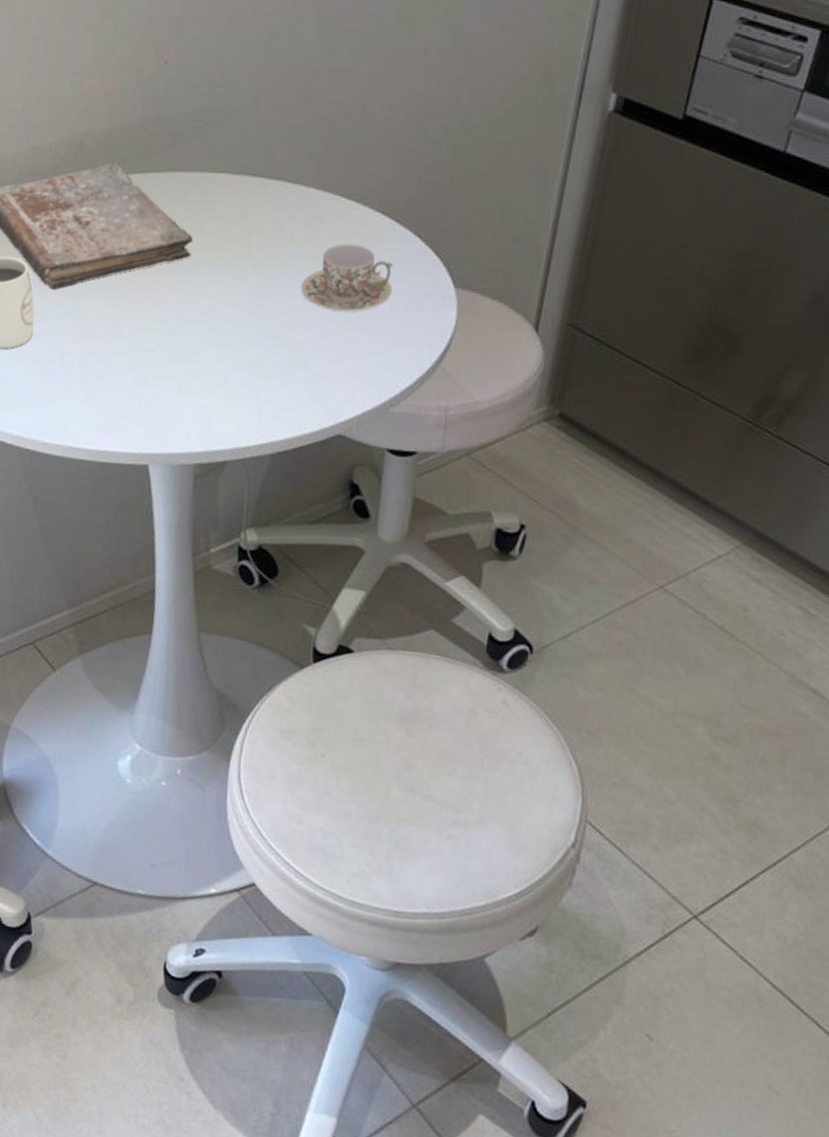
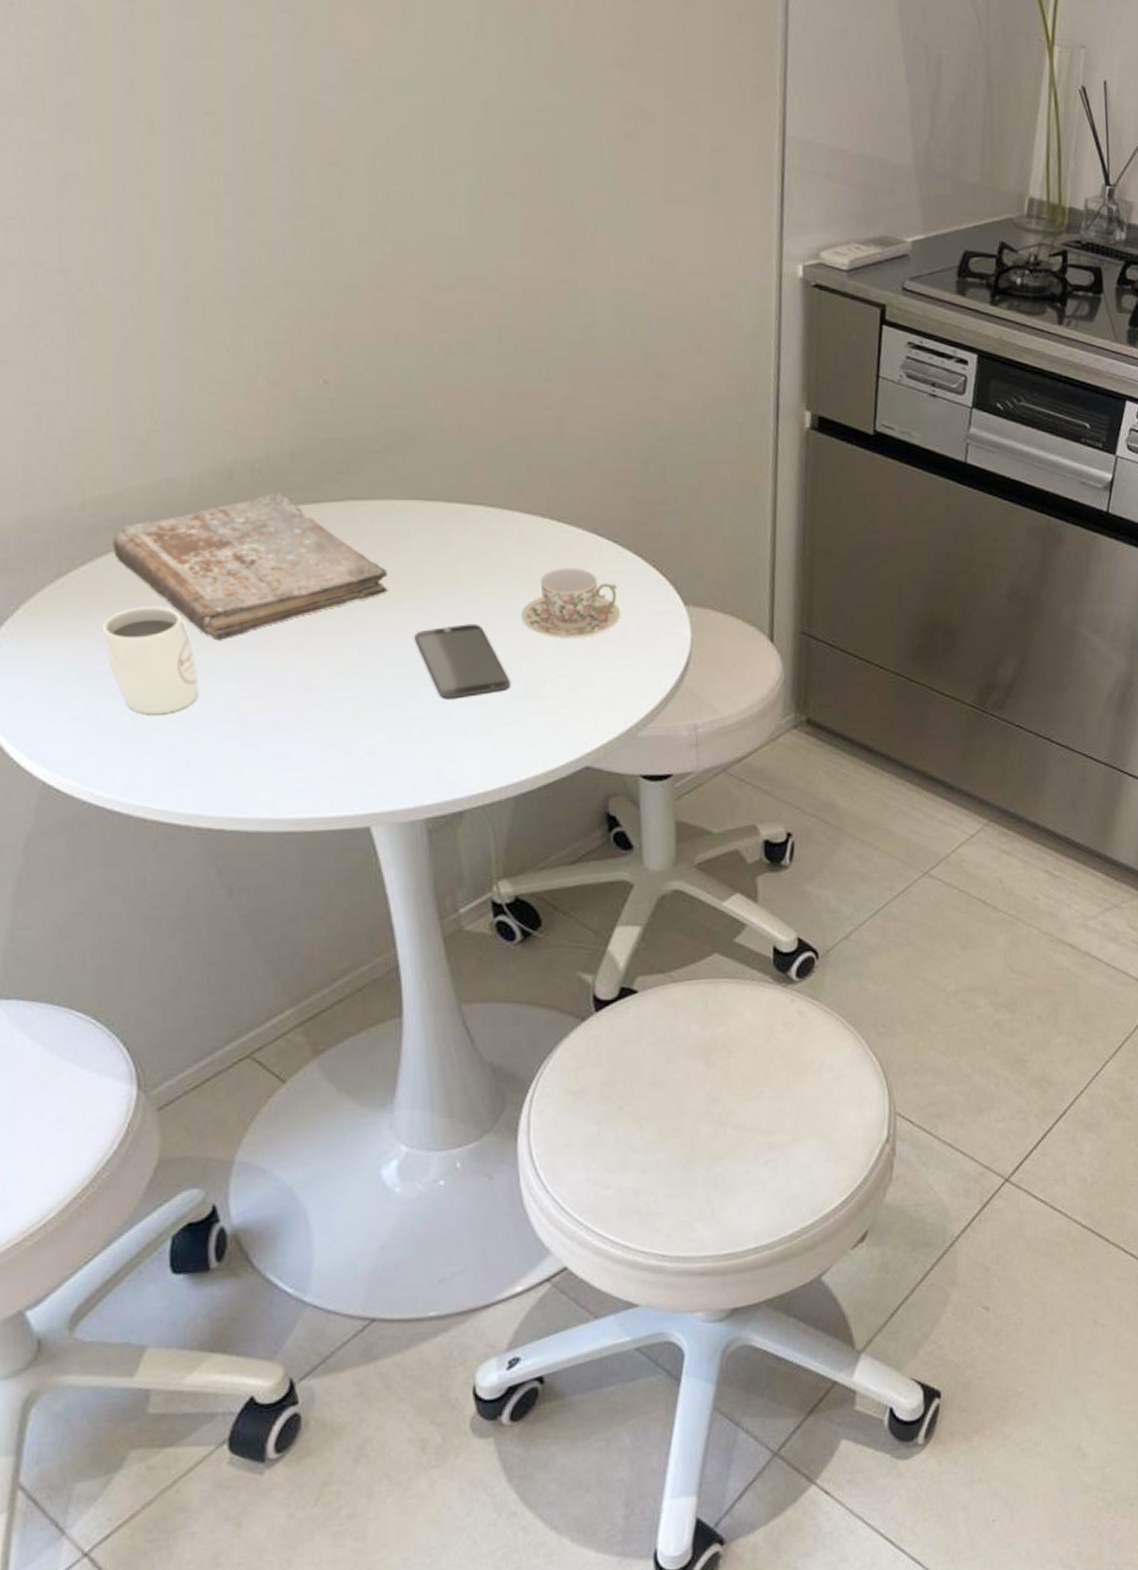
smartphone: none [207,291,283,359] -> present [414,623,510,699]

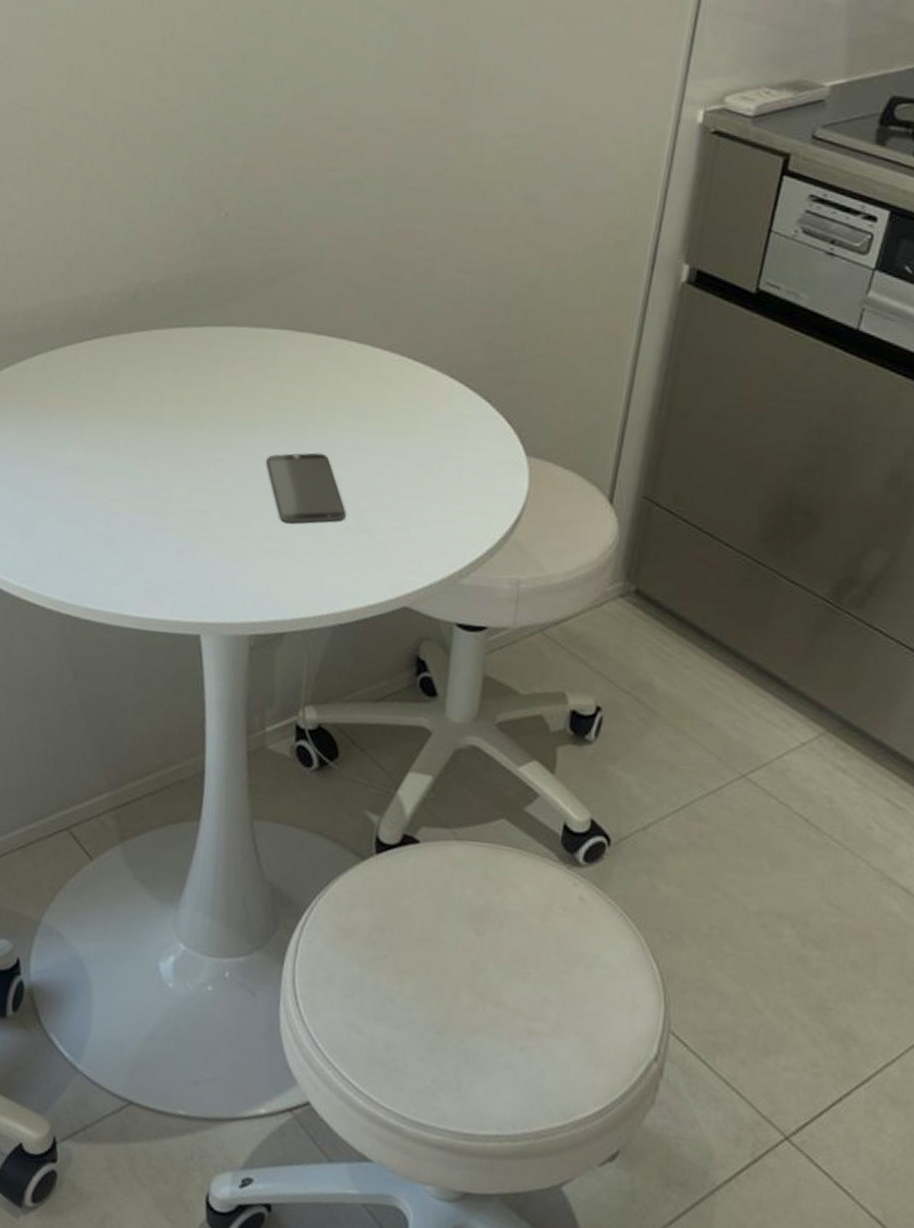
mug: present [101,606,198,715] -> none [12,408,81,507]
book: present [112,492,388,640] -> none [32,314,252,445]
teacup: present [520,568,621,639] -> none [365,407,463,478]

